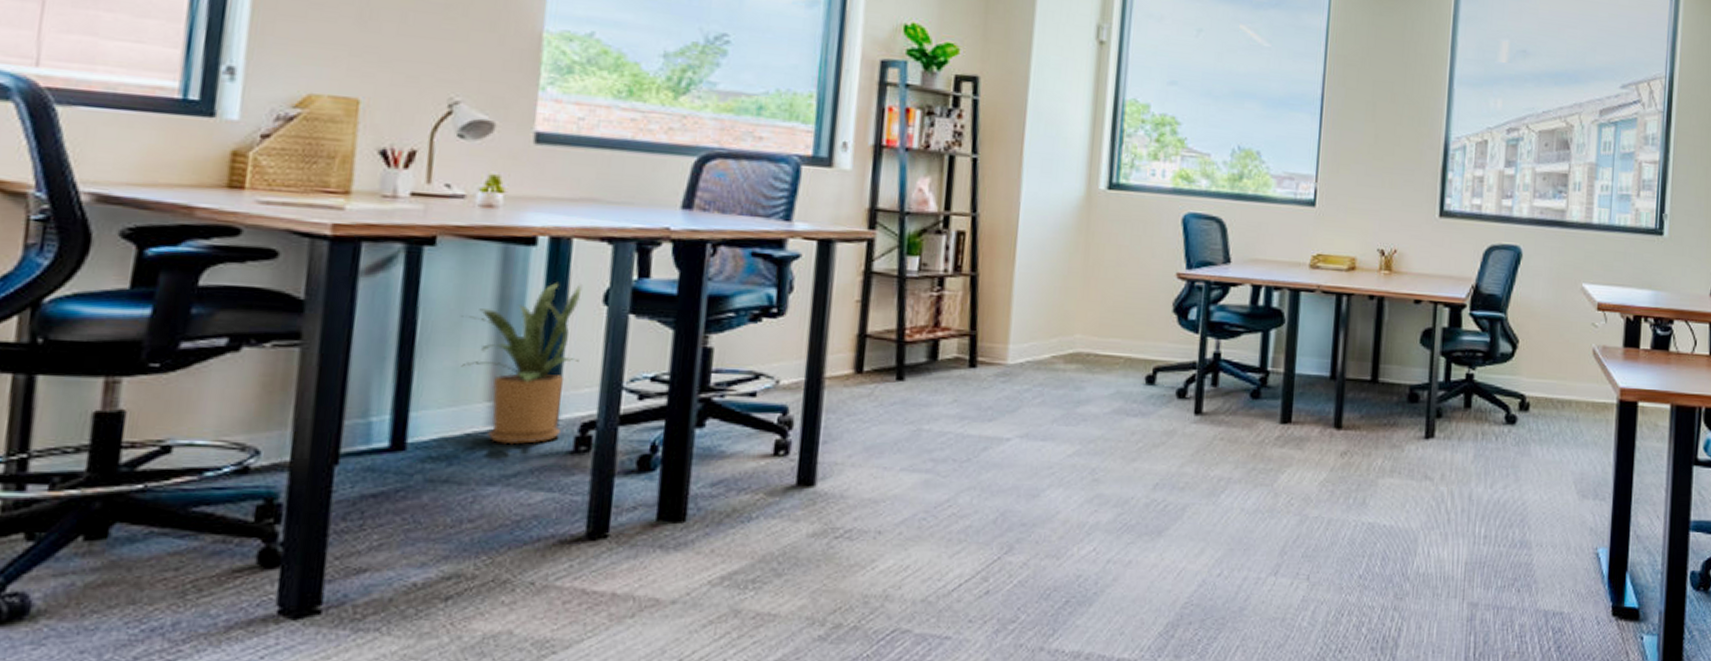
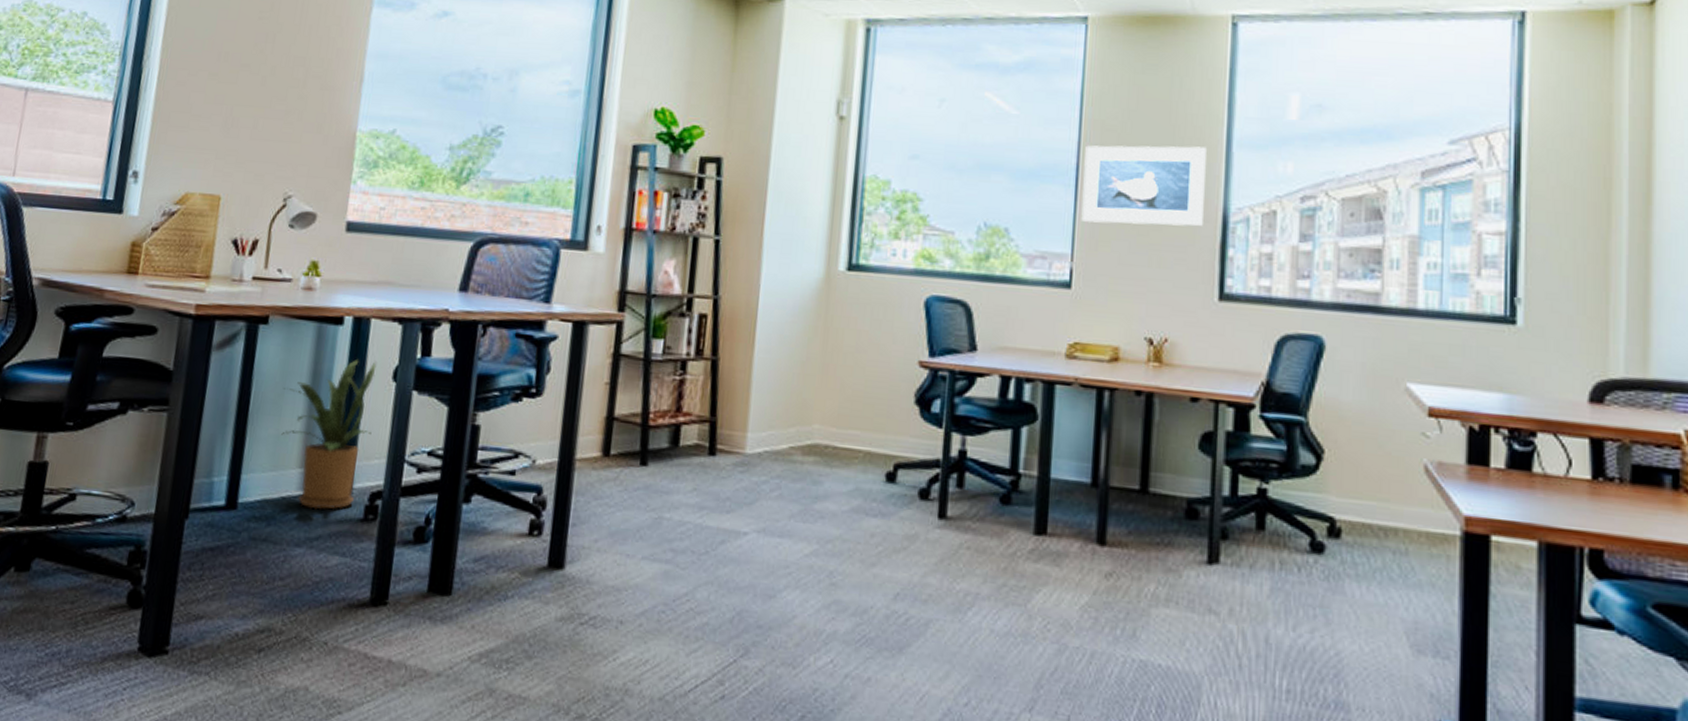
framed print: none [1325,78,1432,153] -> present [1081,145,1206,227]

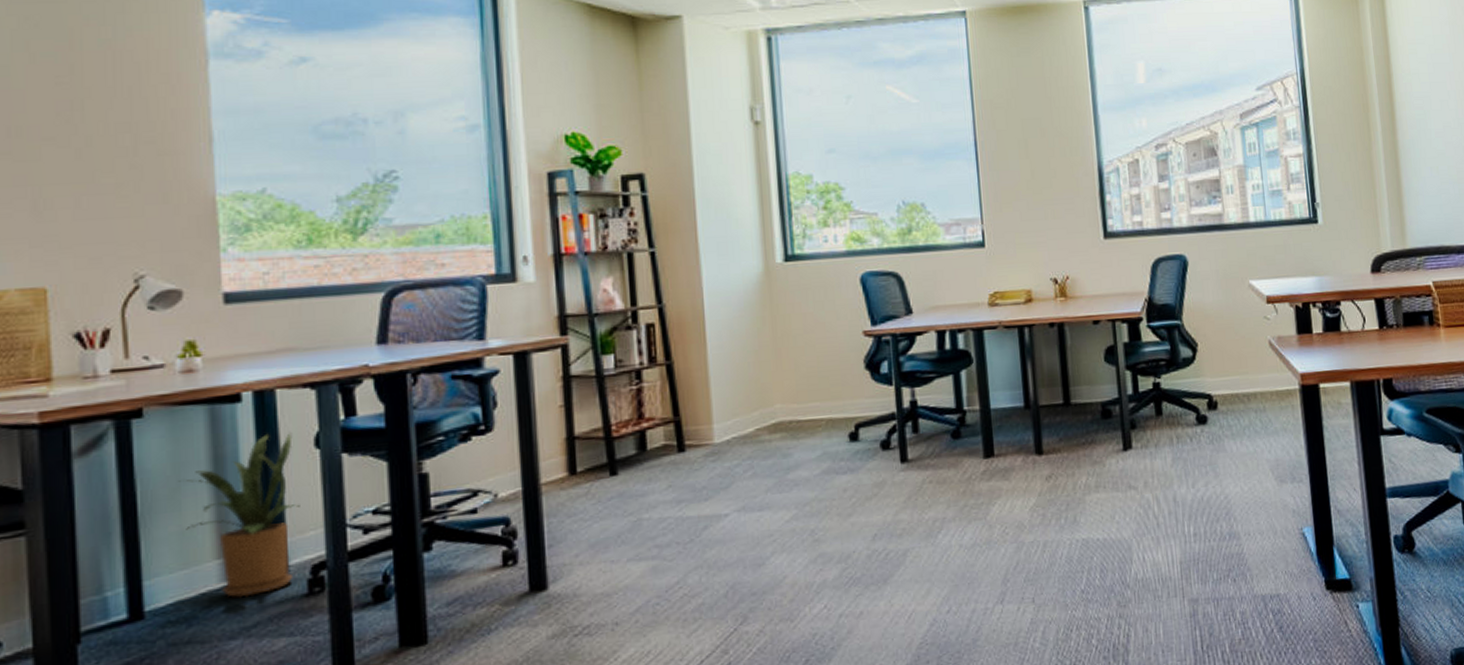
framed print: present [1081,145,1206,227] -> none [980,113,1084,189]

